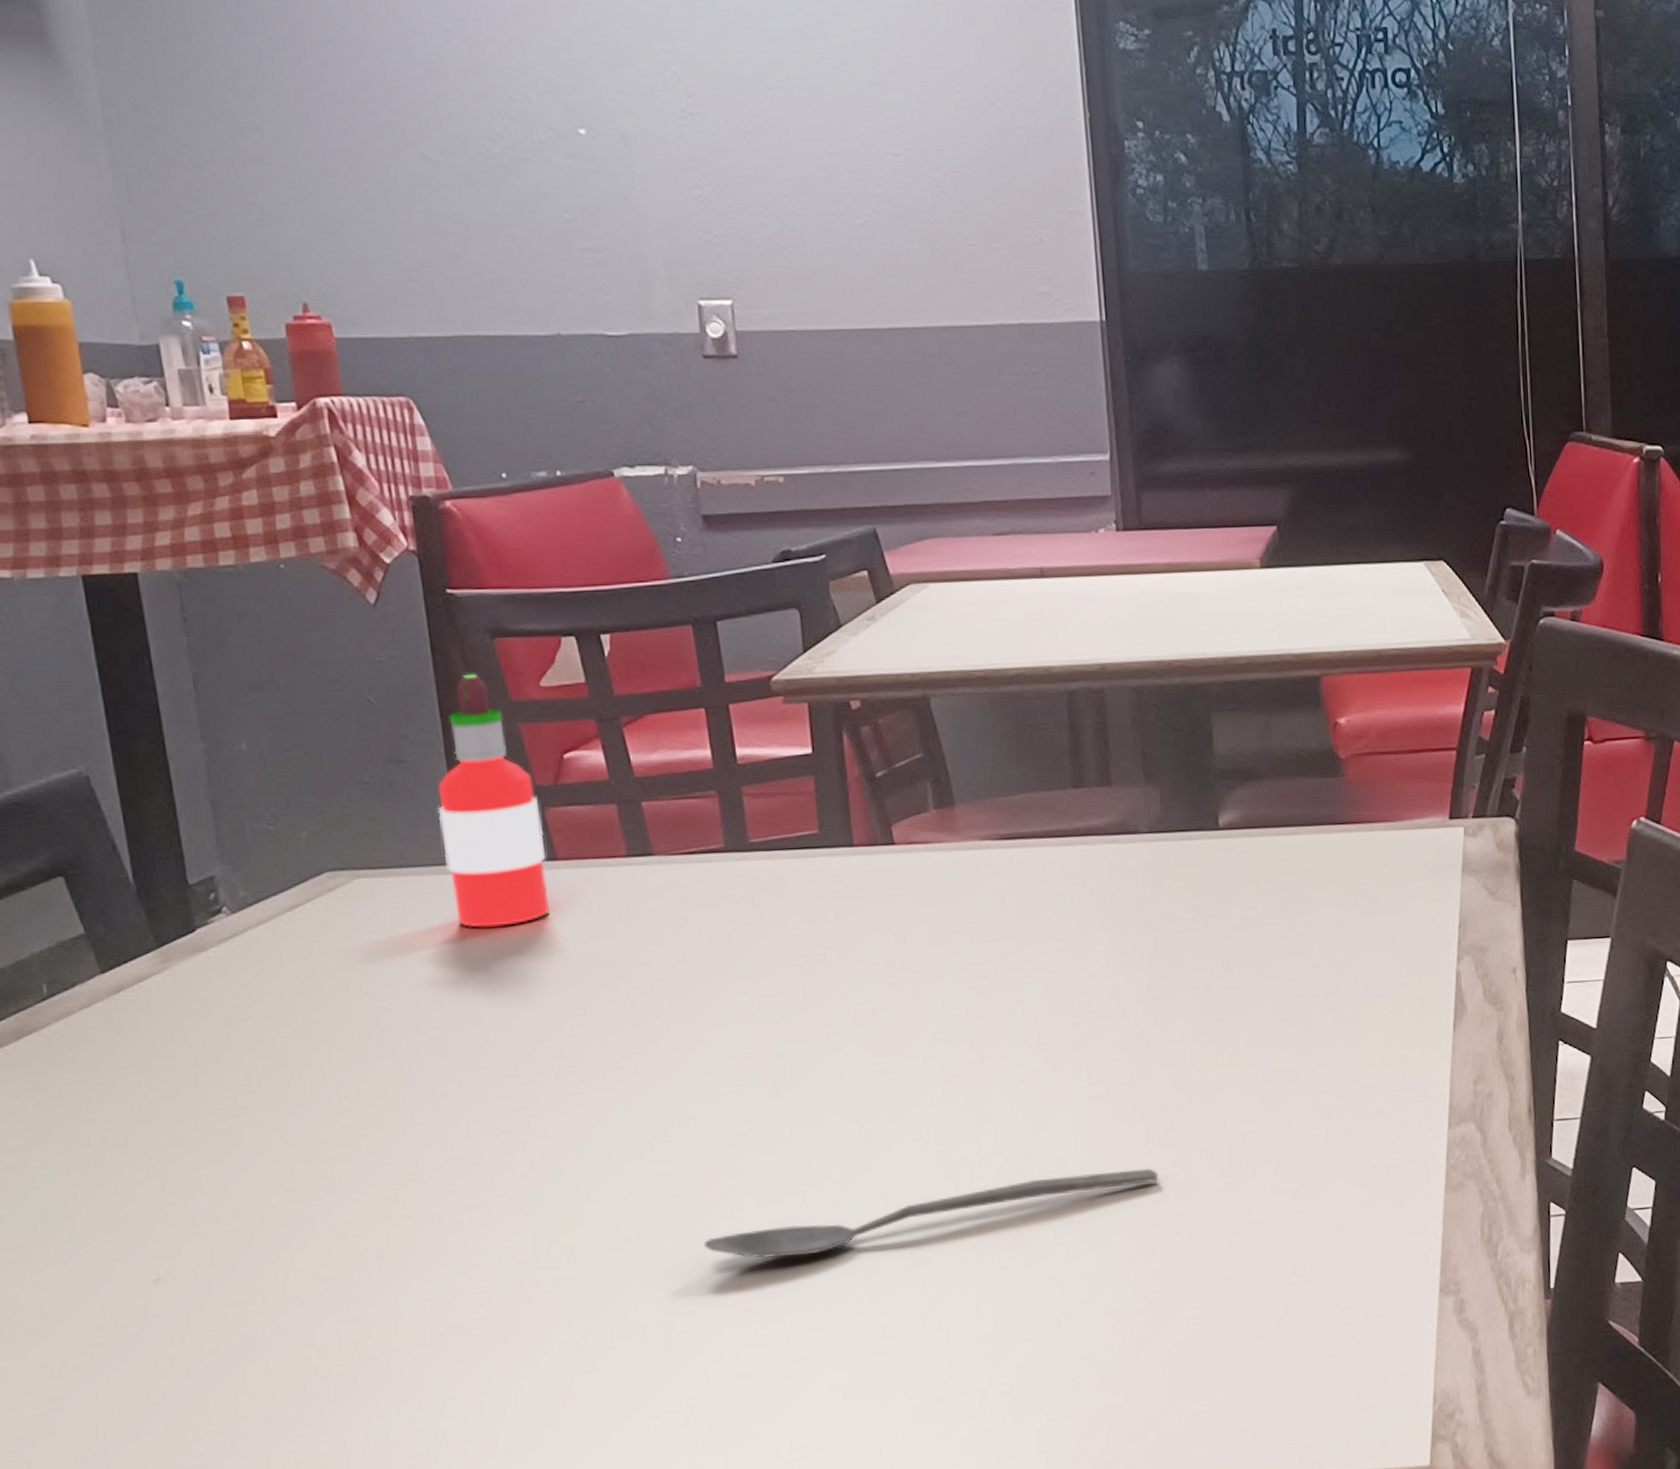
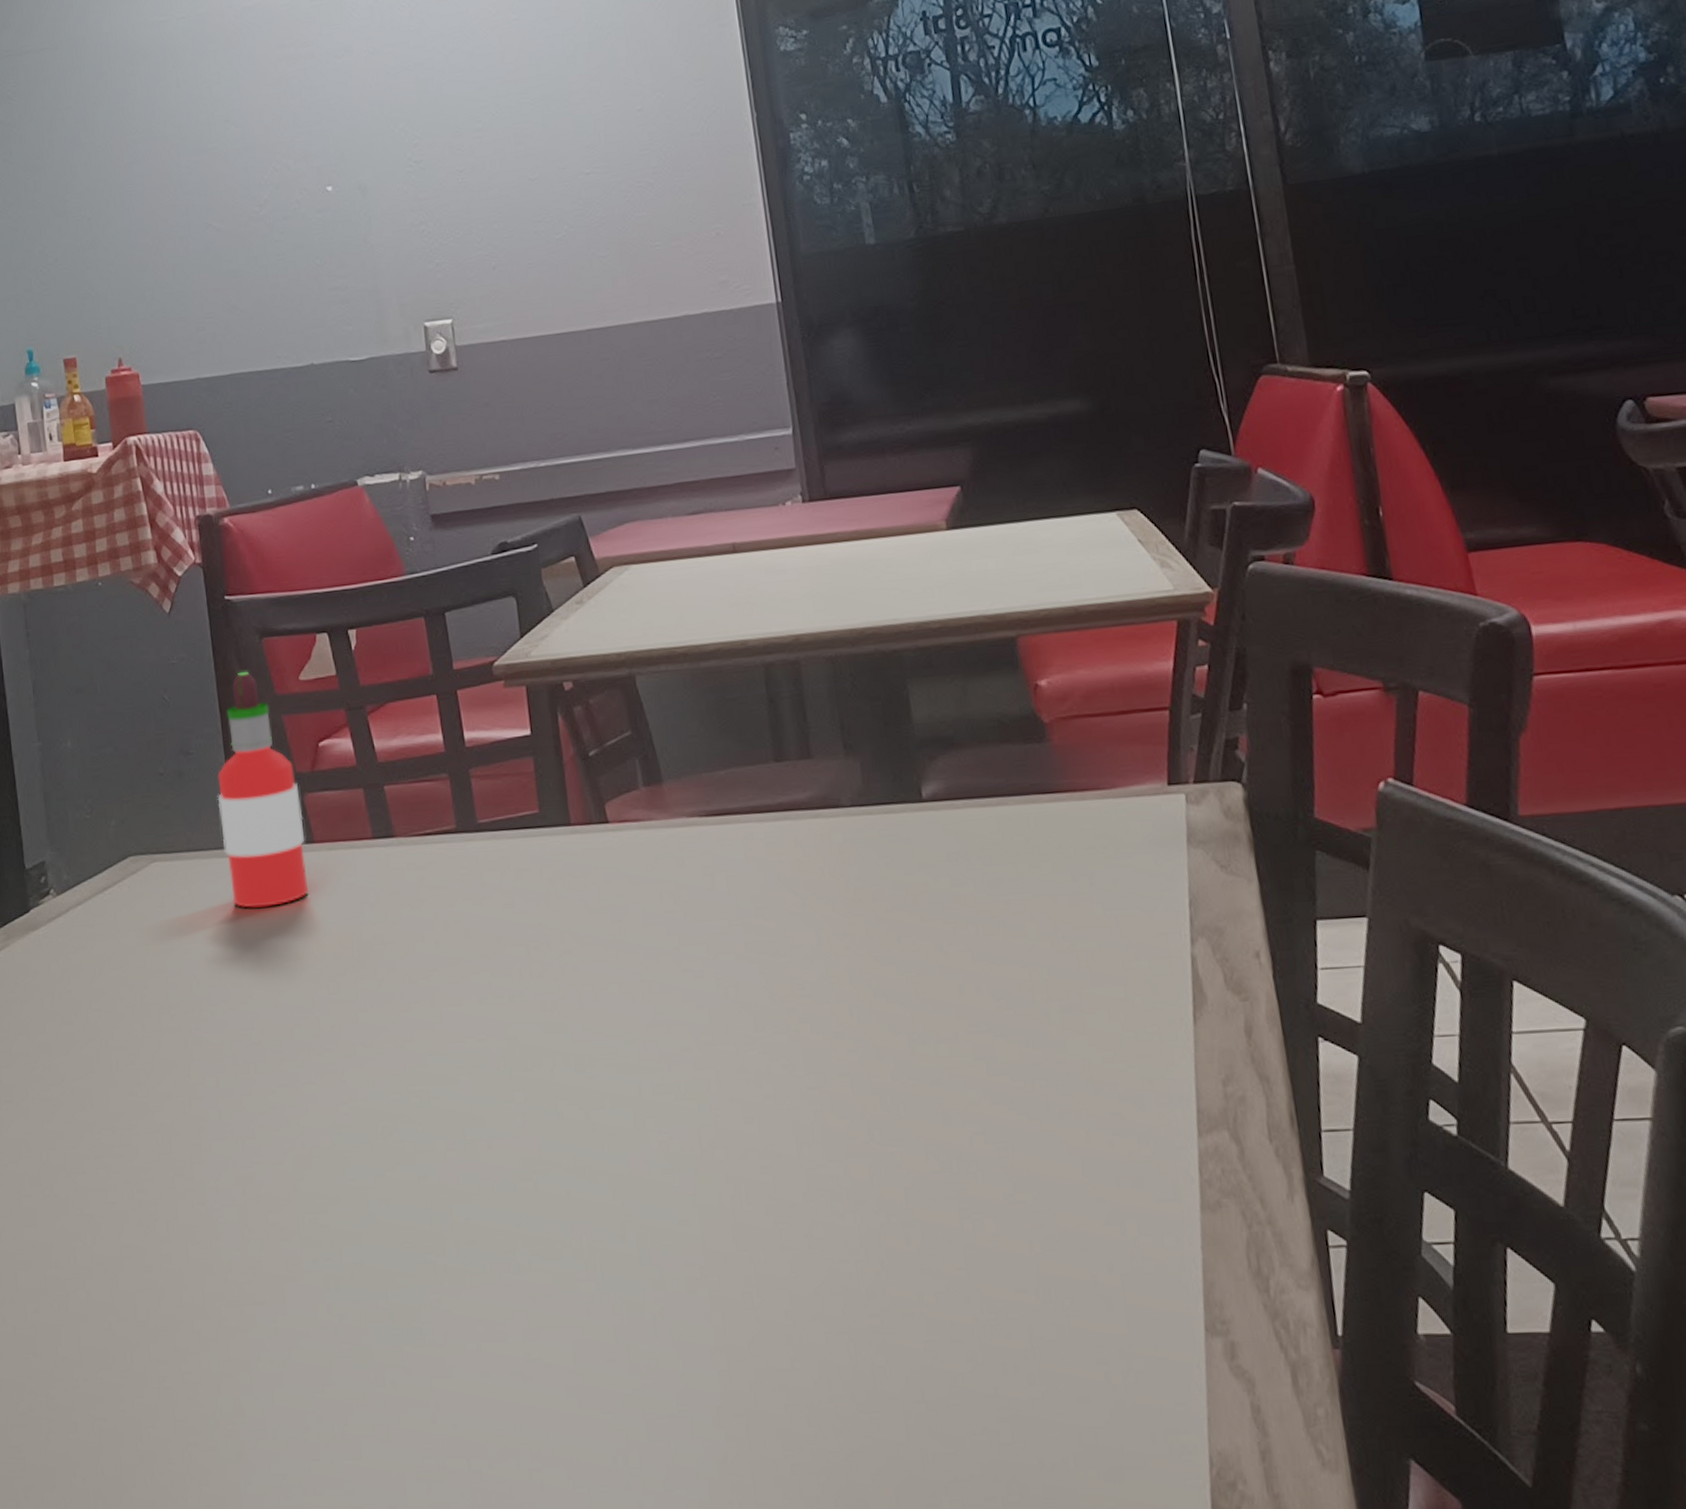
spoon: present [704,1168,1159,1258] -> none [446,1169,884,1249]

